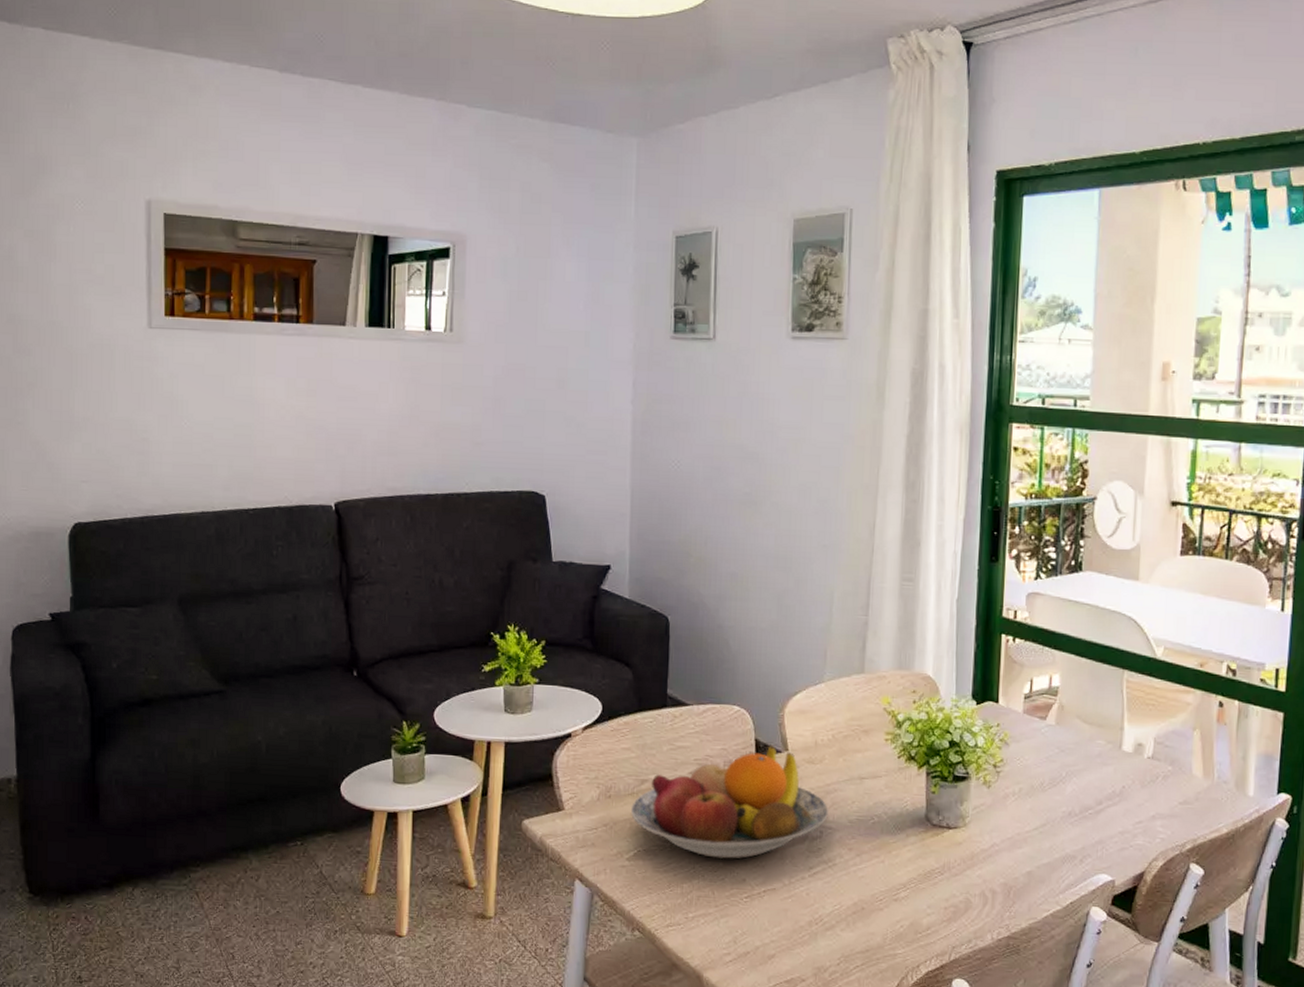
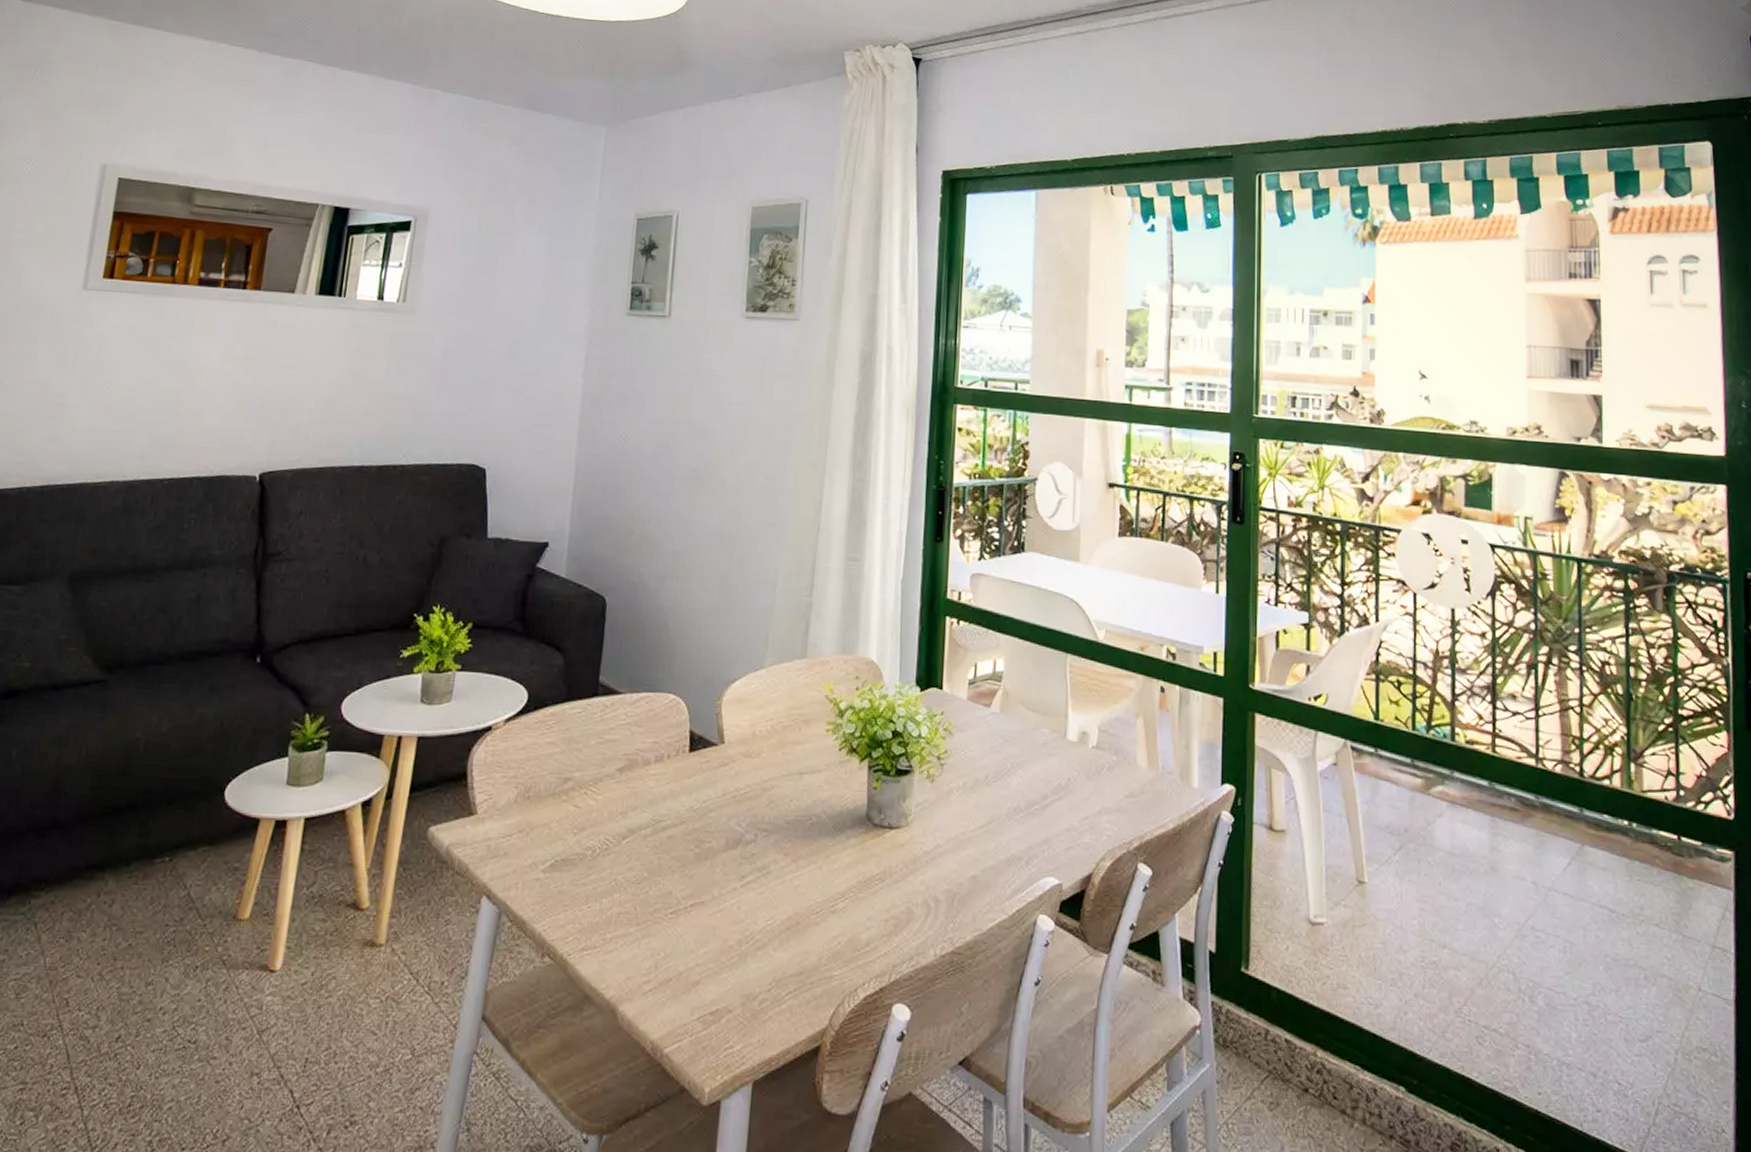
fruit bowl: present [631,744,828,859] -> none [550,737,765,868]

